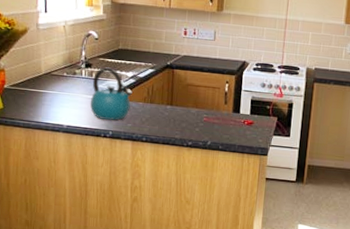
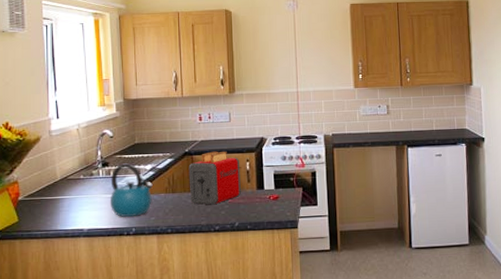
toaster: none [167,68,220,121] -> present [188,151,241,205]

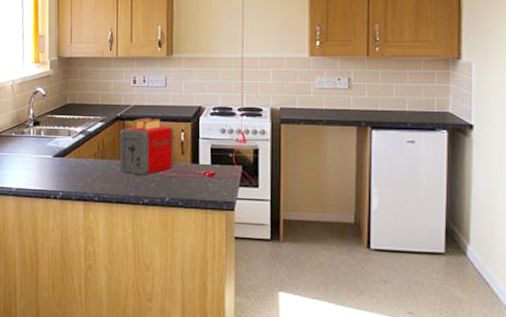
kettle: present [110,163,154,217] -> none [39,124,83,180]

